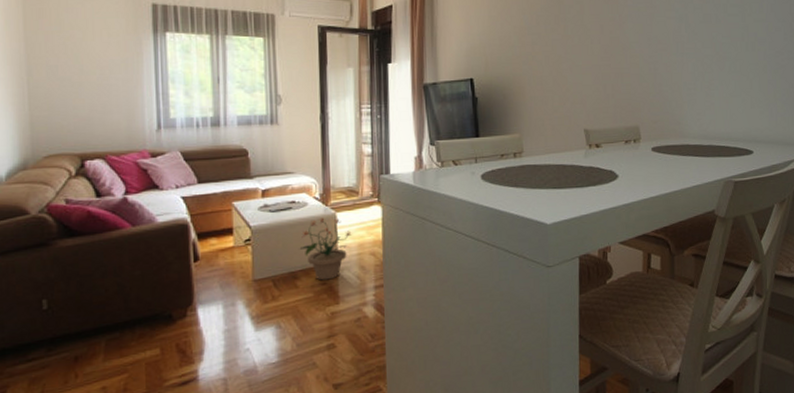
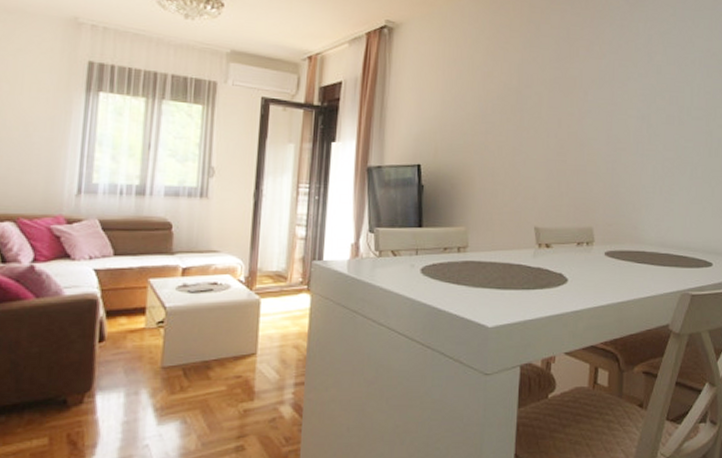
potted plant: present [299,217,352,281] -> none [216,303,275,373]

